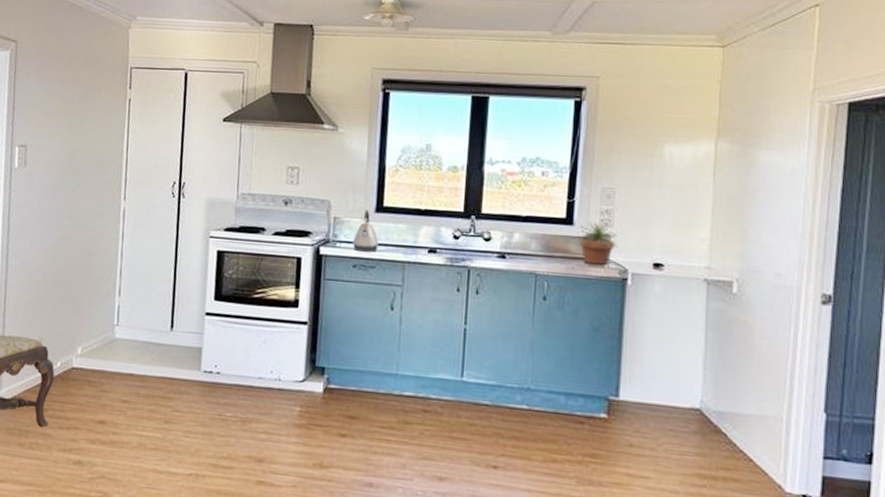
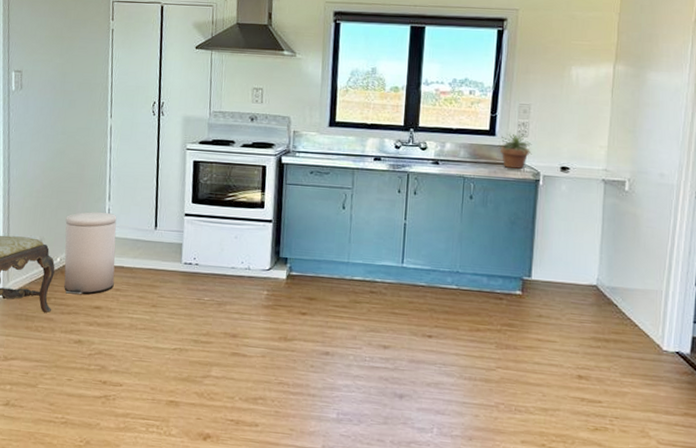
pedal bin: none [64,308,128,407] -> present [64,211,117,296]
kettle: present [352,210,379,253] -> none [309,124,332,161]

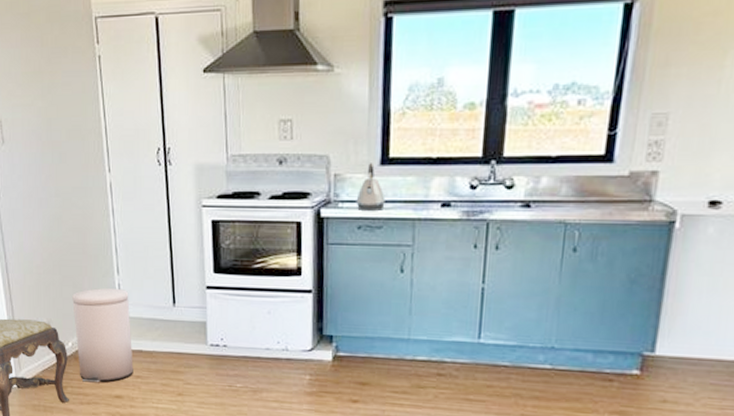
kettle: none [309,124,332,161] -> present [356,163,385,212]
potted plant: present [500,132,533,169] -> none [619,155,668,207]

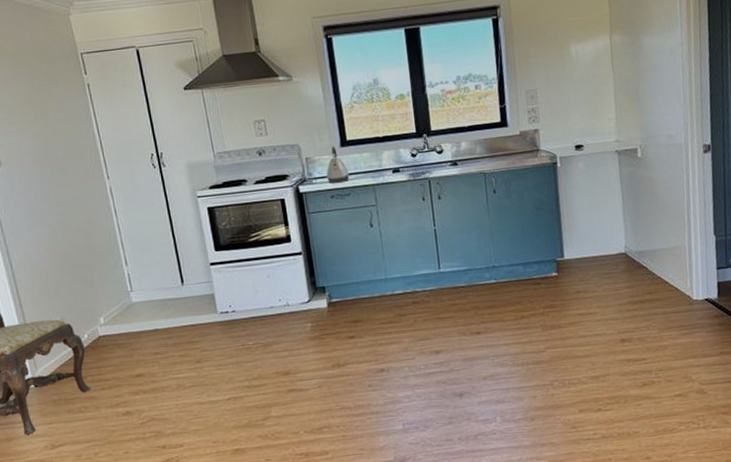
pedal bin: present [72,287,133,384] -> none [83,277,152,370]

